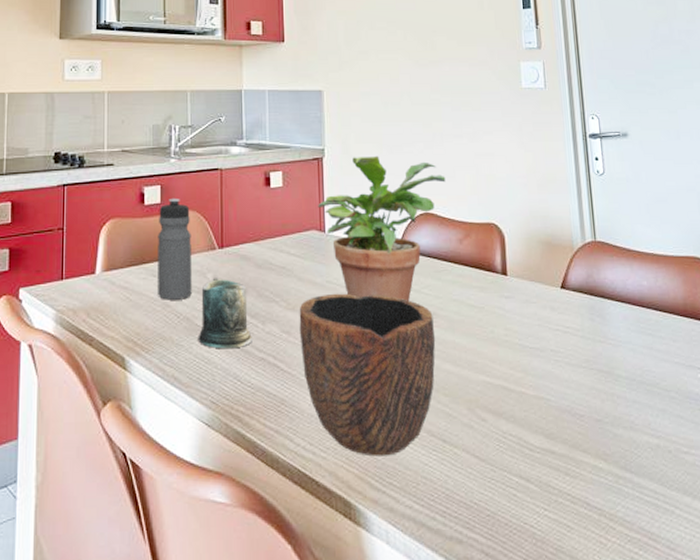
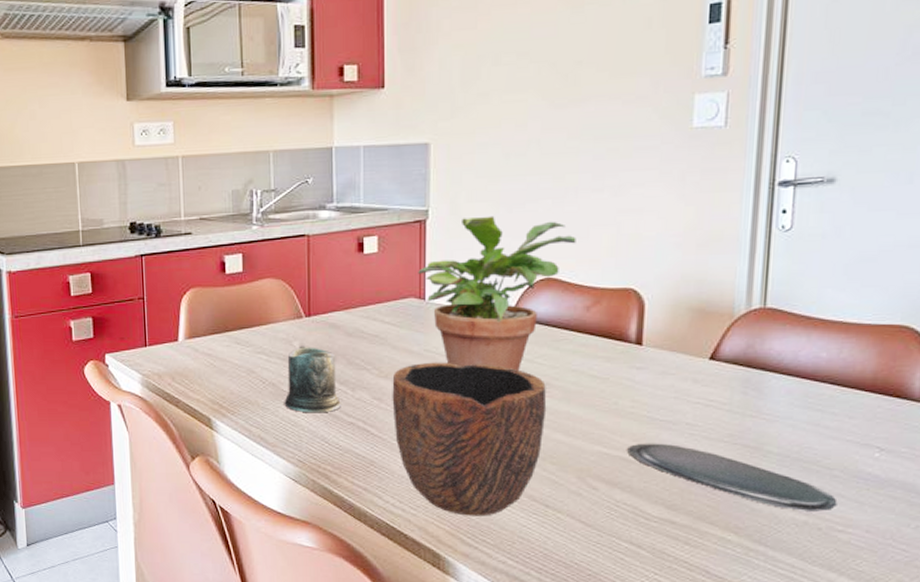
water bottle: present [158,198,192,300] -> none [240,266,277,367]
oval tray: none [506,370,679,434] -> present [627,443,838,511]

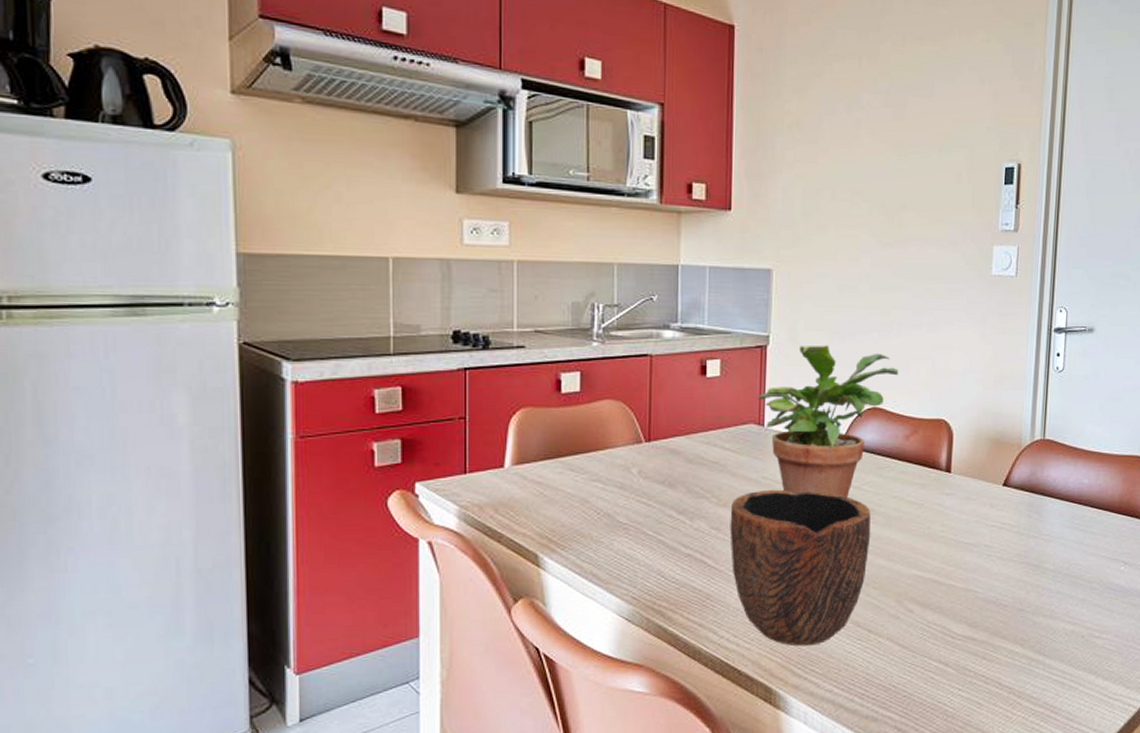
mug: present [284,345,341,413] -> none [619,472,679,546]
oval tray: present [627,443,838,511] -> none [938,564,1096,621]

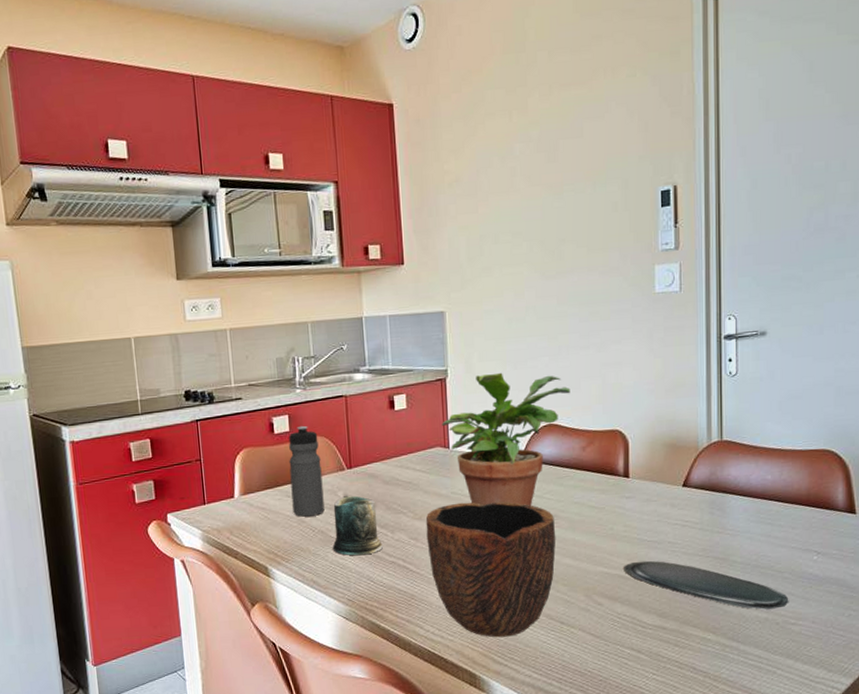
water bottle: none [576,386,615,496] -> present [288,425,325,517]
mug: none [619,472,679,546] -> present [332,495,383,556]
oval tray: none [938,564,1096,621] -> present [624,560,789,610]

